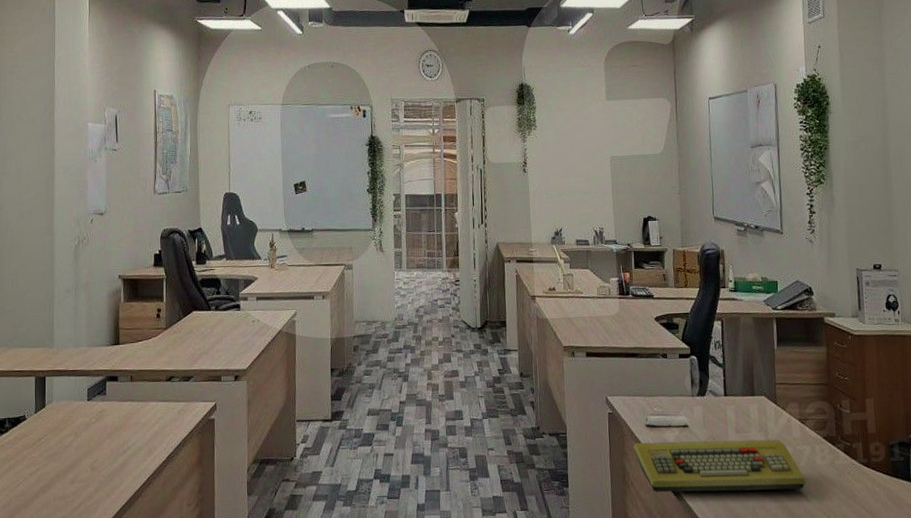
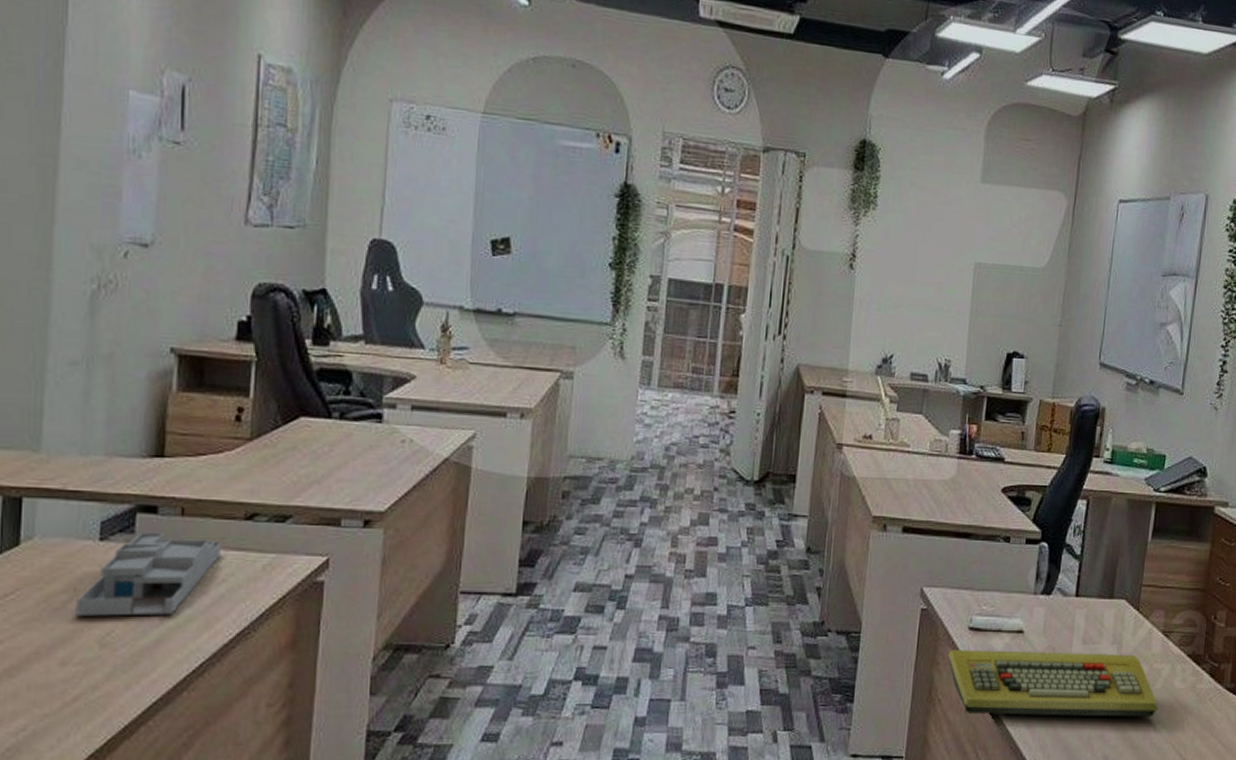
desk organizer: none [77,393,154,451] -> present [75,531,221,616]

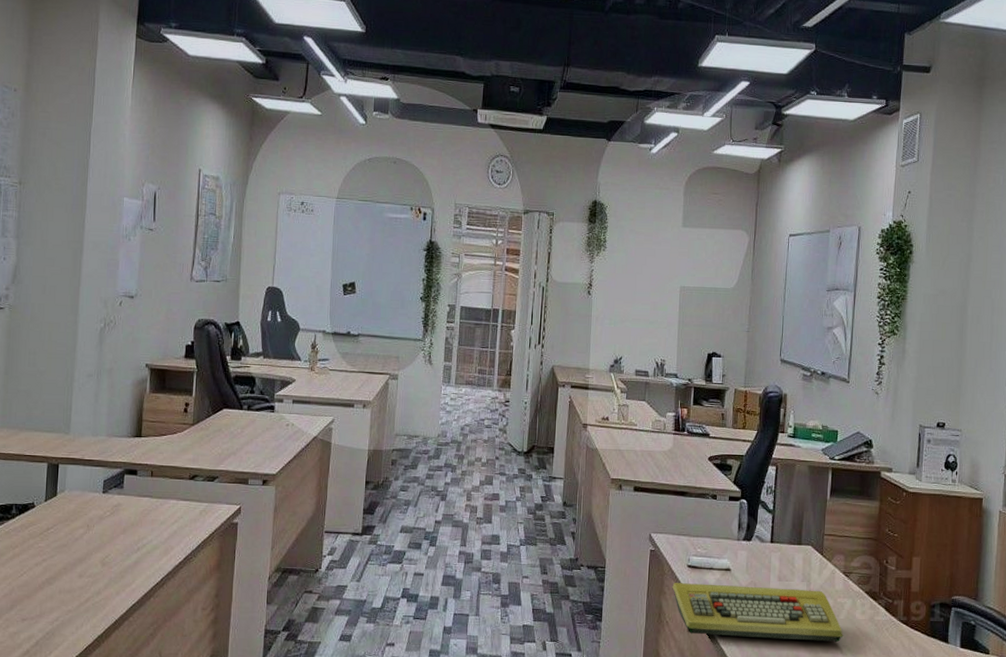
desk organizer: present [75,531,221,616] -> none [88,487,175,545]

